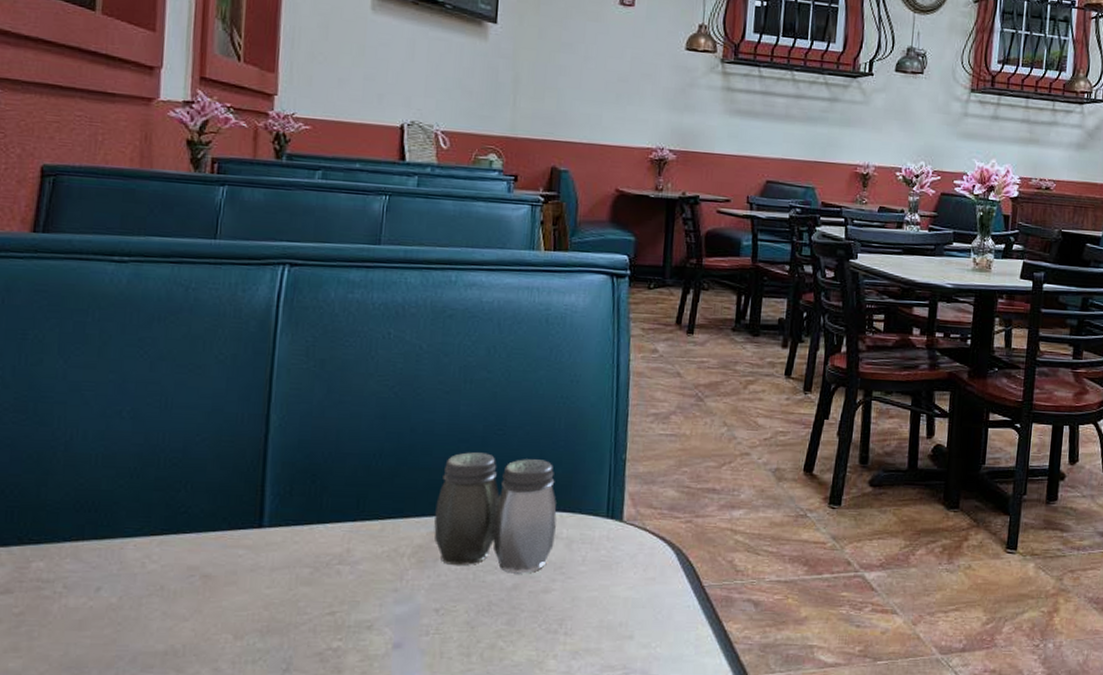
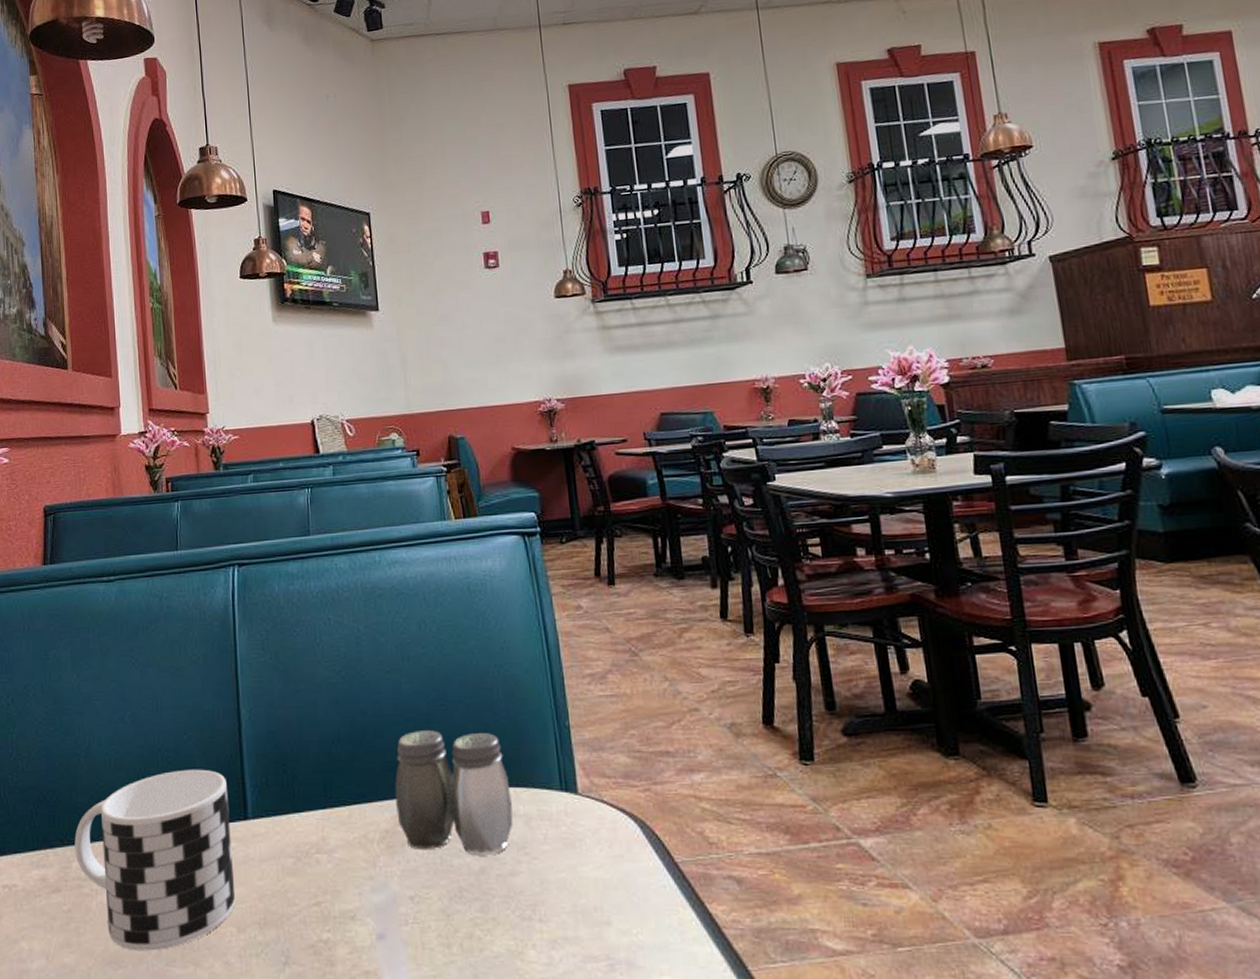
cup: none [36,472,243,657] -> present [74,769,236,951]

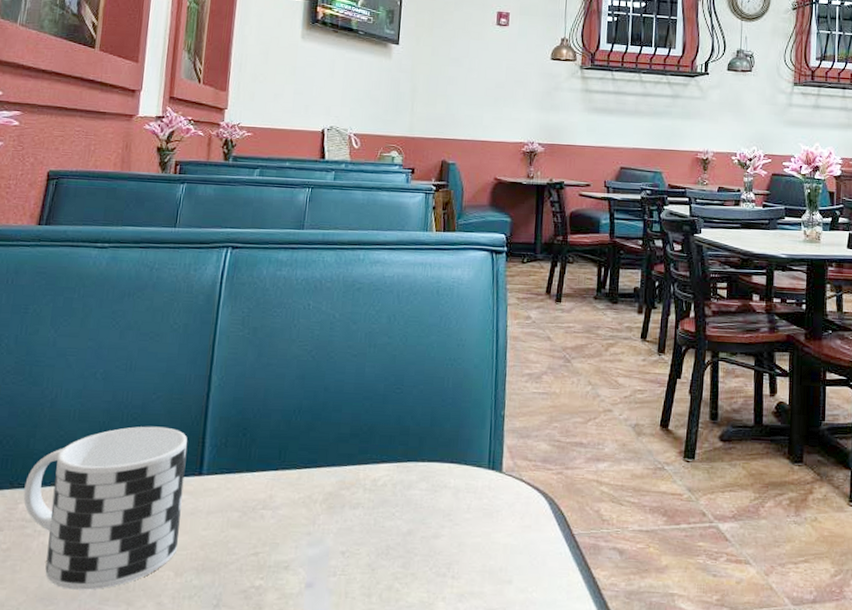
salt and pepper shaker: present [395,730,513,856] -> none [342,408,446,520]

